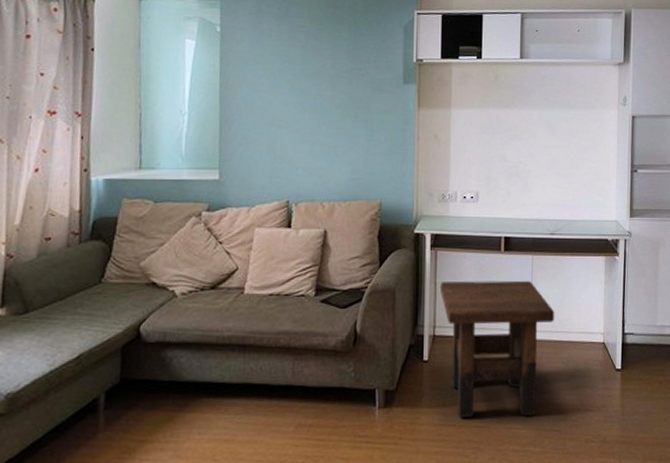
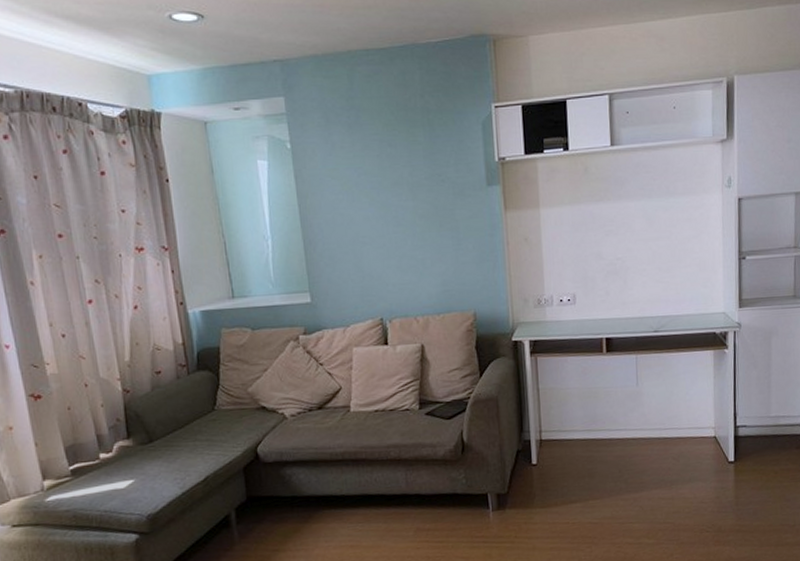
side table: present [441,280,555,418] -> none [543,380,663,516]

